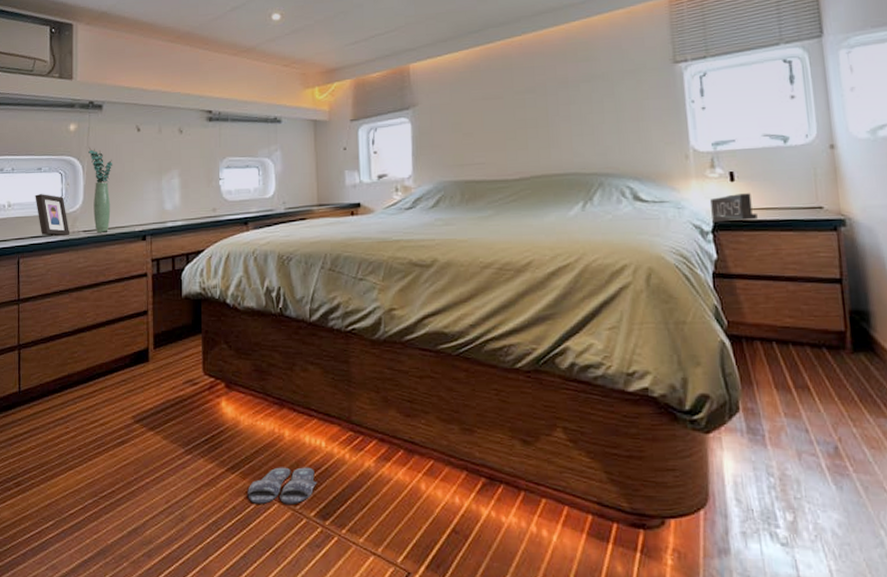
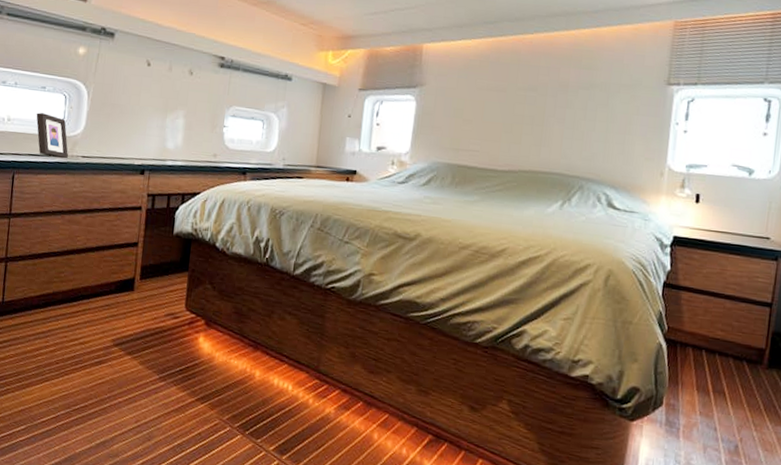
vase: present [88,146,113,234] -> none [94,72,119,162]
slippers: present [247,467,318,505] -> none [213,403,280,438]
alarm clock: present [710,193,758,223] -> none [672,214,713,241]

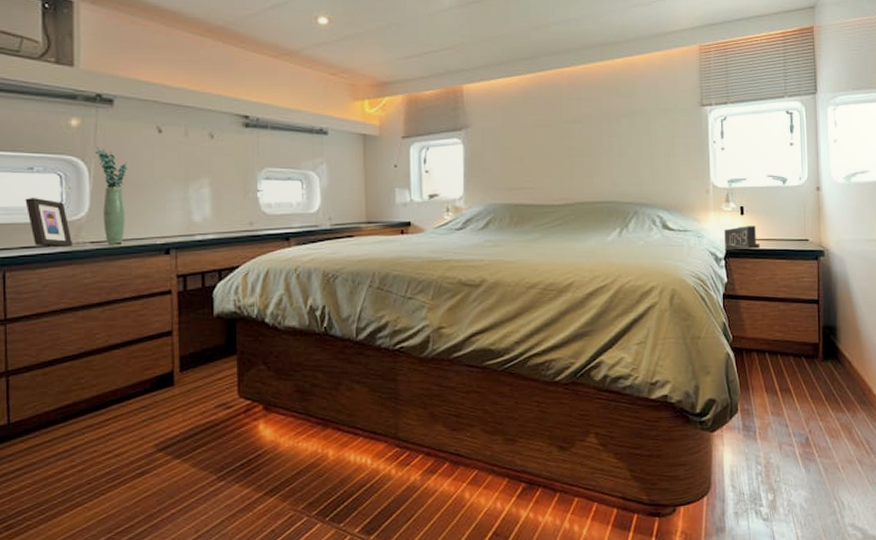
vase: none [94,72,119,162] -> present [96,145,128,246]
alarm clock: none [672,214,713,241] -> present [724,226,760,251]

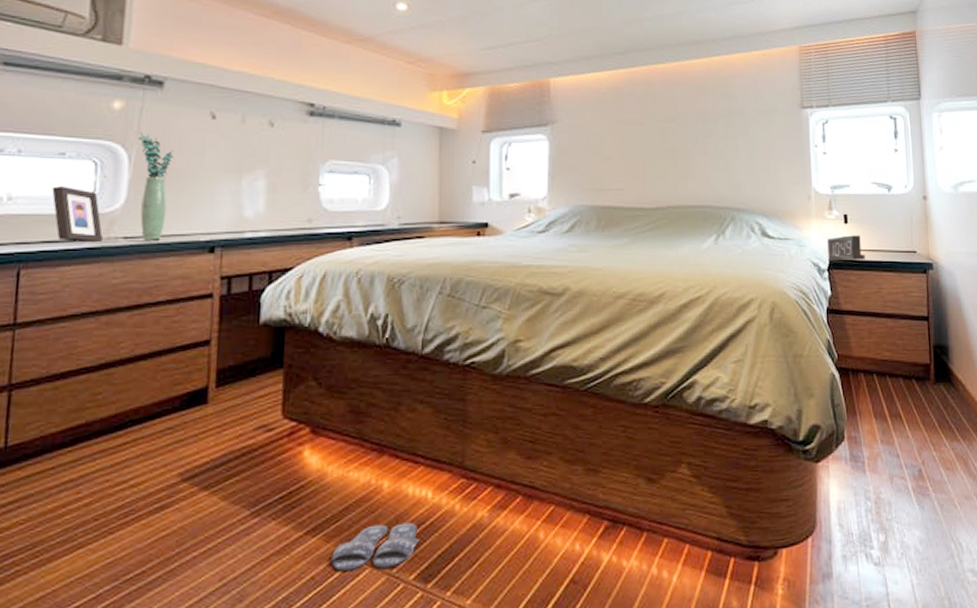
slippers: none [288,485,362,526] -> present [331,522,420,573]

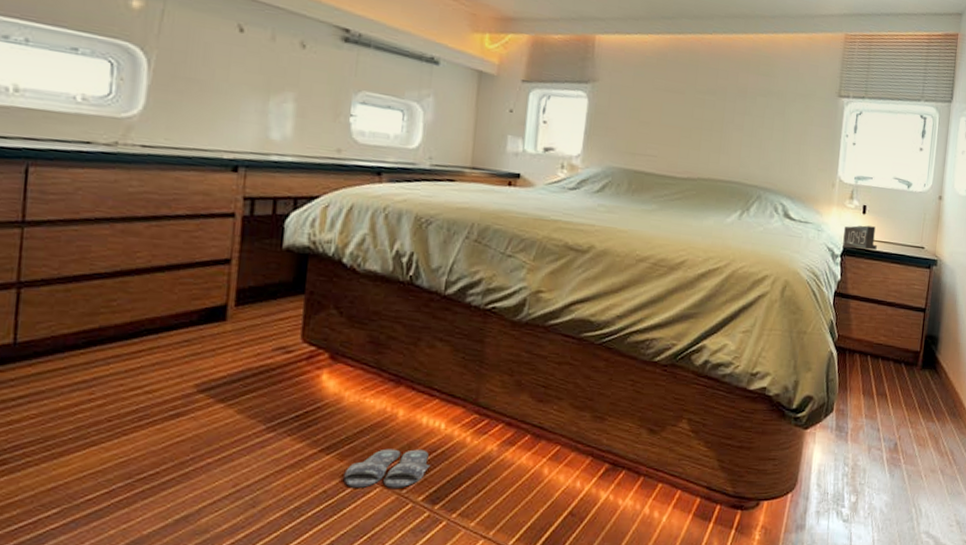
picture frame: present [52,186,103,243] -> none [63,83,119,148]
vase: present [138,131,174,242] -> none [159,34,198,154]

